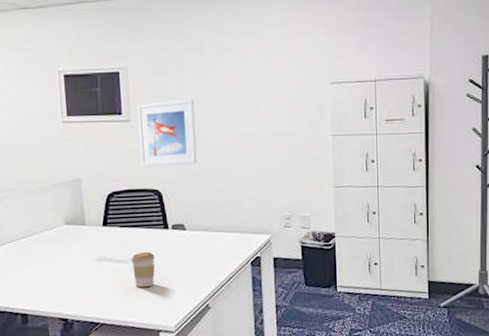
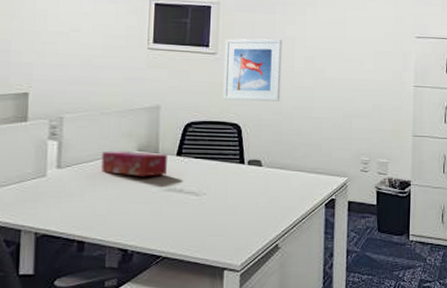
tissue box: none [33,225,95,249] -> present [101,151,167,177]
coffee cup: present [131,251,155,287] -> none [202,185,228,221]

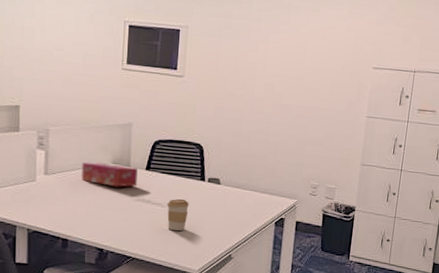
coffee cup: none [202,185,228,221] -> present [167,198,189,231]
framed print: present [223,38,283,101] -> none [188,62,245,125]

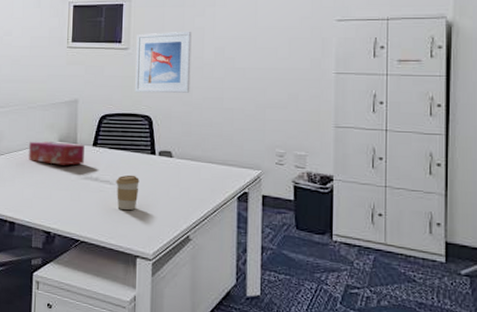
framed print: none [188,62,245,125] -> present [135,31,192,93]

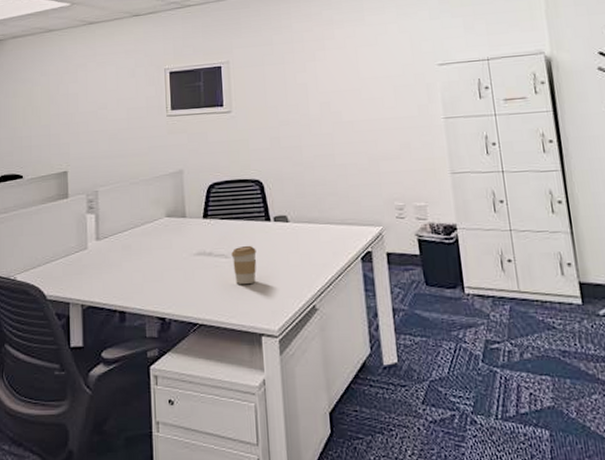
tissue box: present [29,141,84,165] -> none [134,217,195,243]
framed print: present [135,31,192,93] -> none [238,88,300,157]

